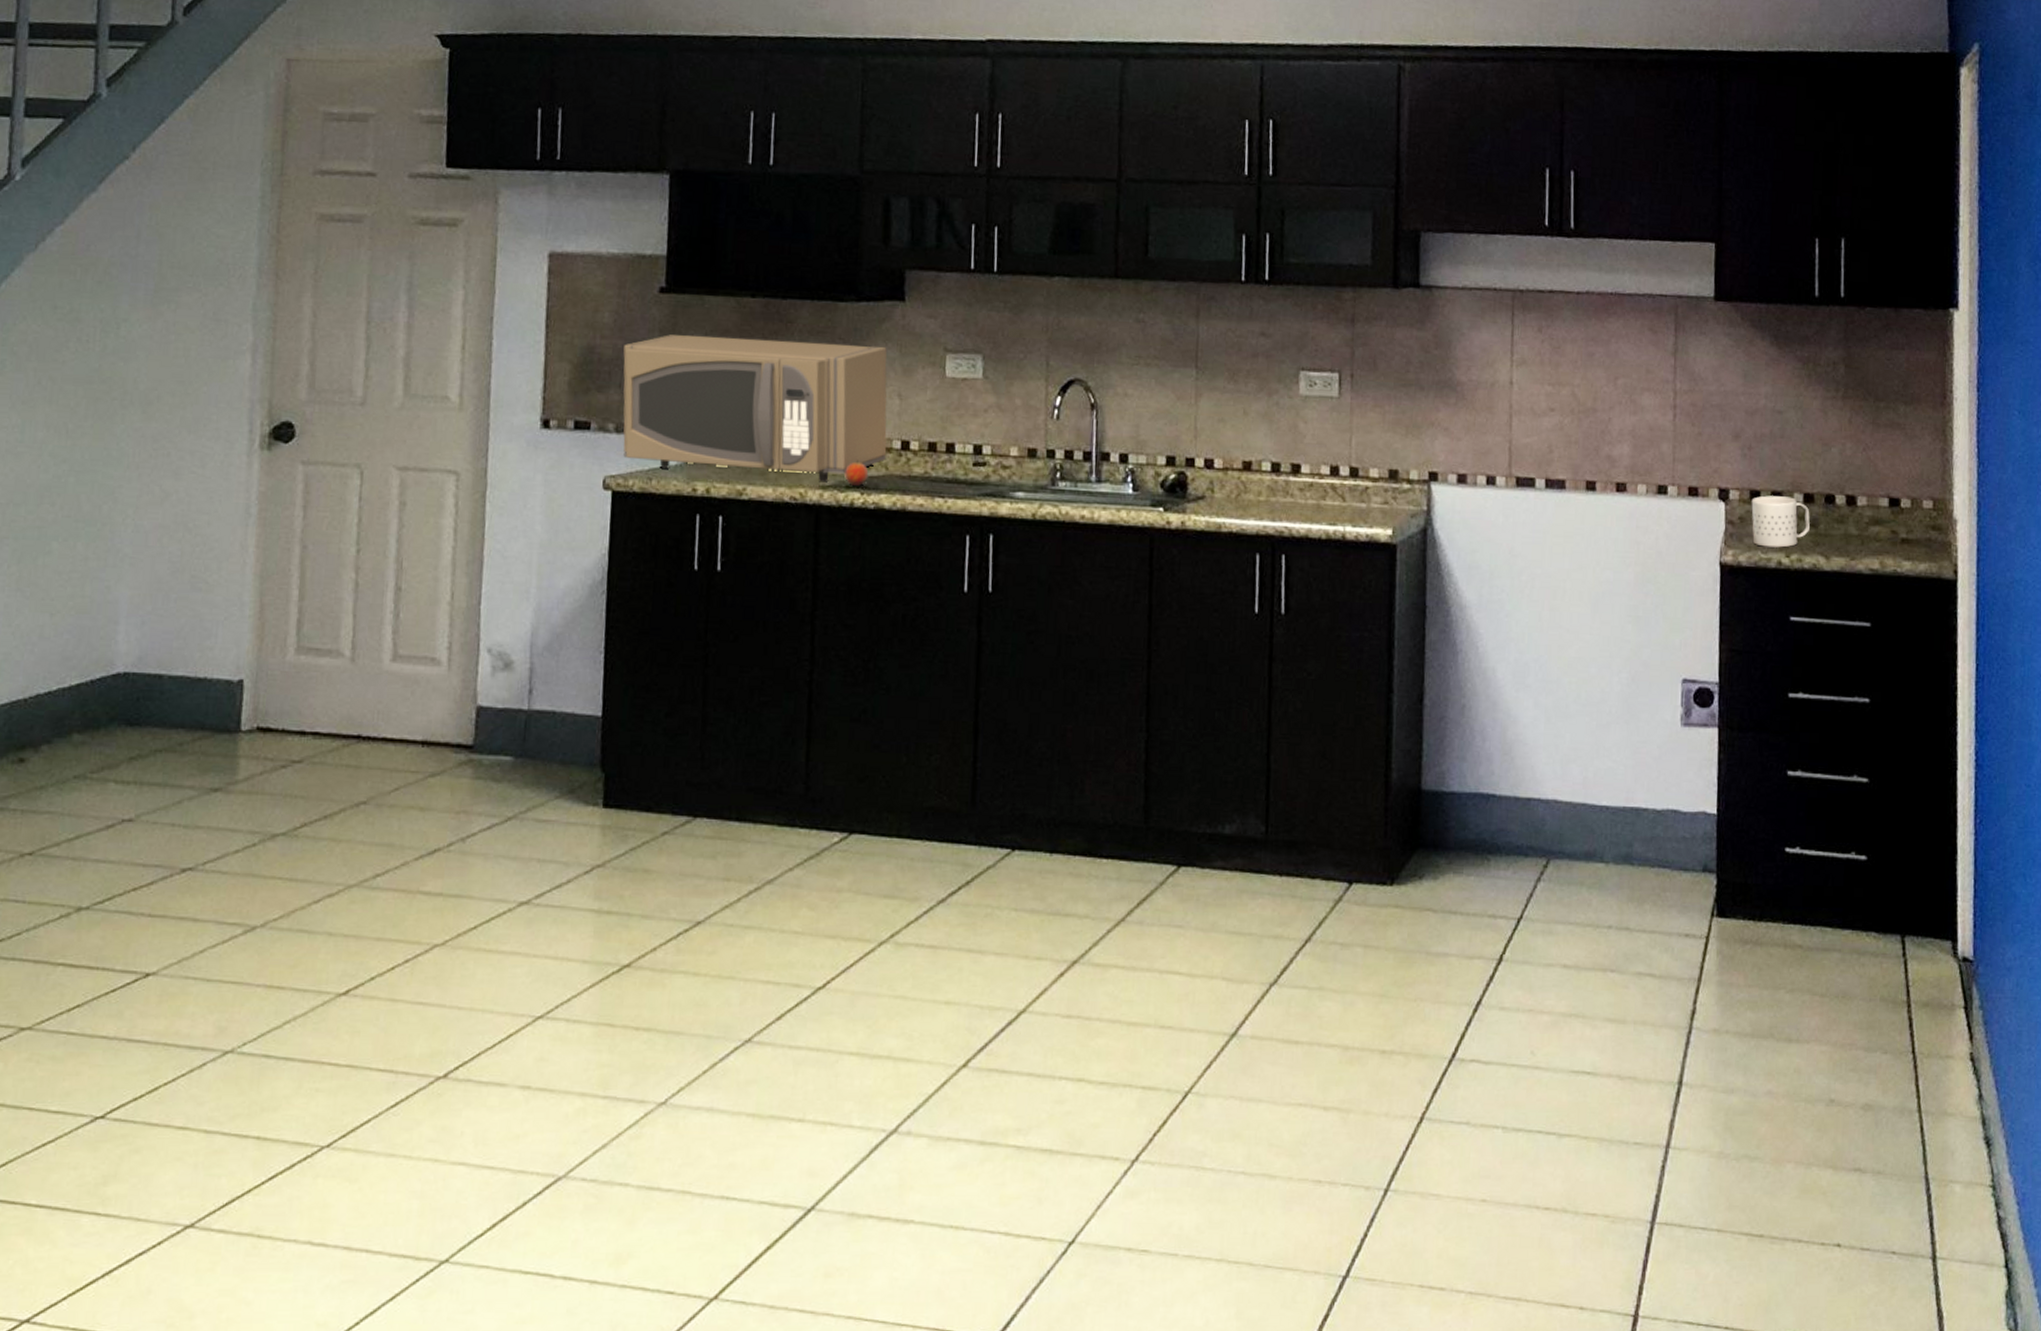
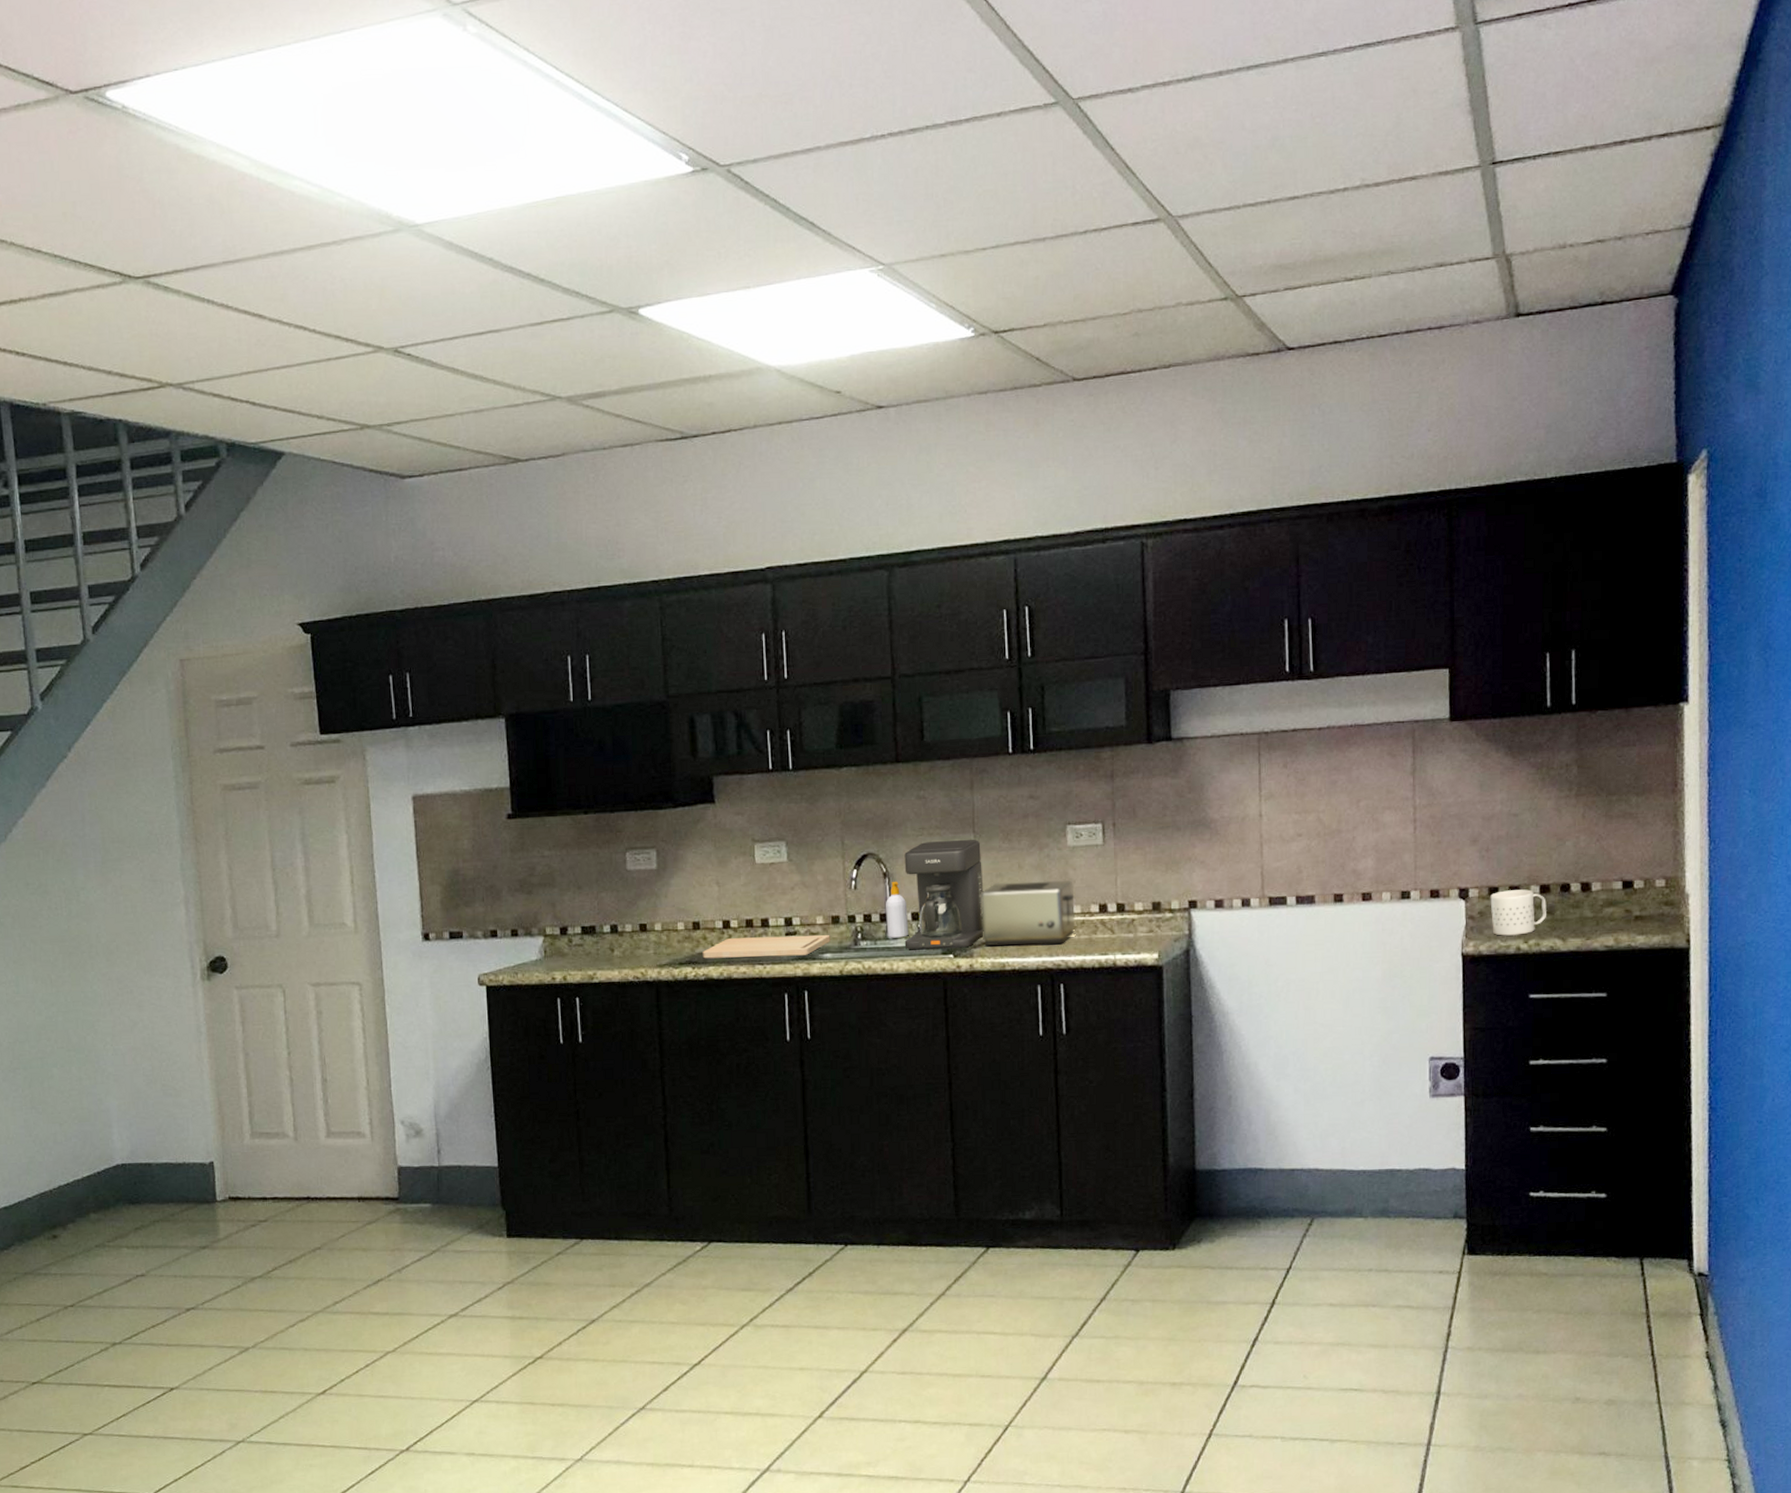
microwave: present [623,335,887,481] -> none [483,843,711,964]
fruit: present [845,460,869,486] -> none [677,941,698,962]
cutting board: none [874,462,1025,492] -> present [702,934,830,959]
soap bottle: none [1090,414,1116,482] -> present [886,881,909,938]
coffee maker: none [1109,373,1203,501] -> present [904,840,984,950]
toaster: none [1197,429,1304,508] -> present [980,880,1075,947]

